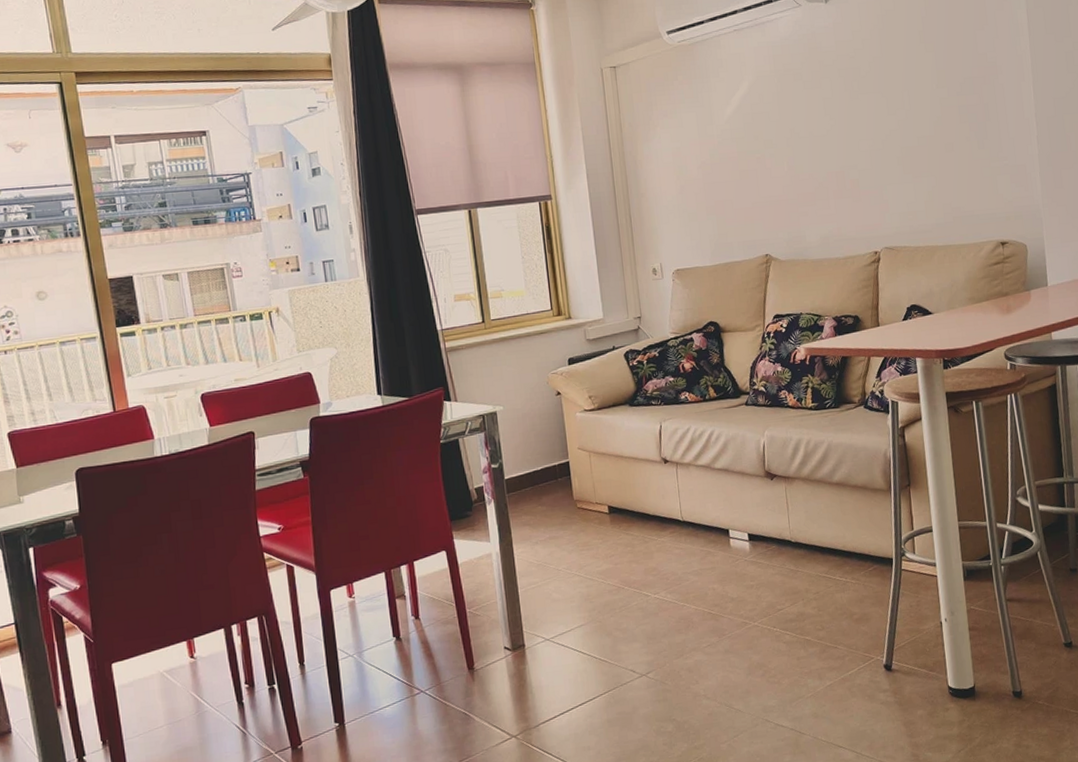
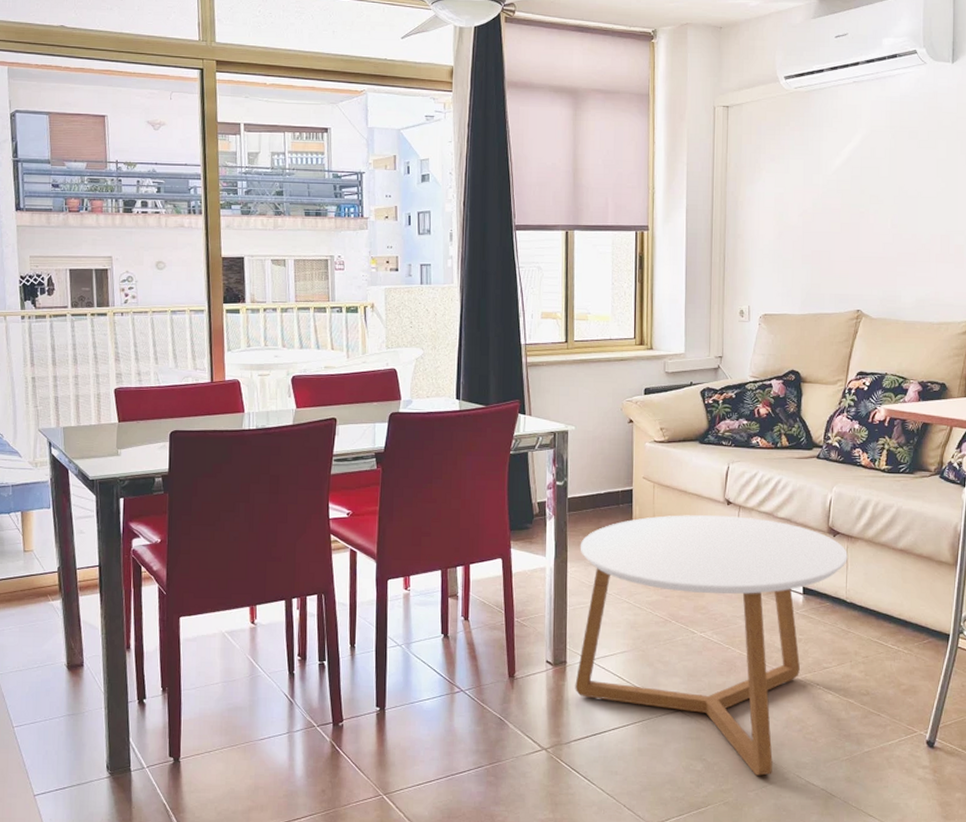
coffee table: none [523,472,787,727] -> present [575,515,848,776]

